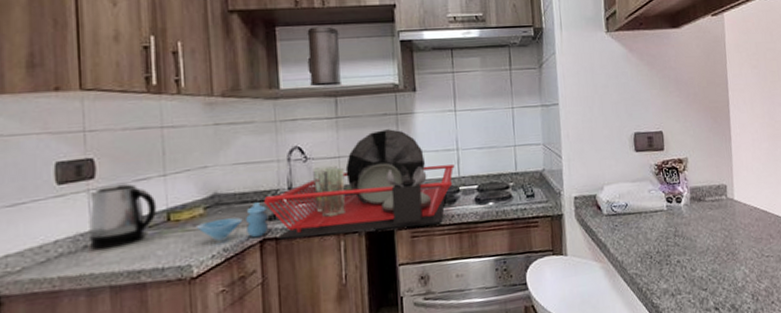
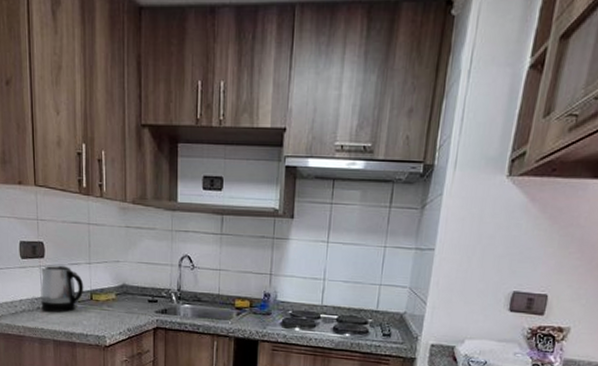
soap dispenser: present [197,202,269,241] -> none [110,297,161,325]
dish rack: present [264,129,455,240] -> none [159,251,319,344]
canister: present [307,26,341,87] -> none [202,146,231,204]

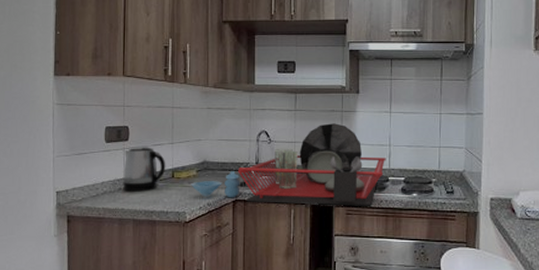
soap dispenser: none [110,297,161,325] -> present [191,171,240,198]
dish rack: none [159,251,319,344] -> present [238,123,386,206]

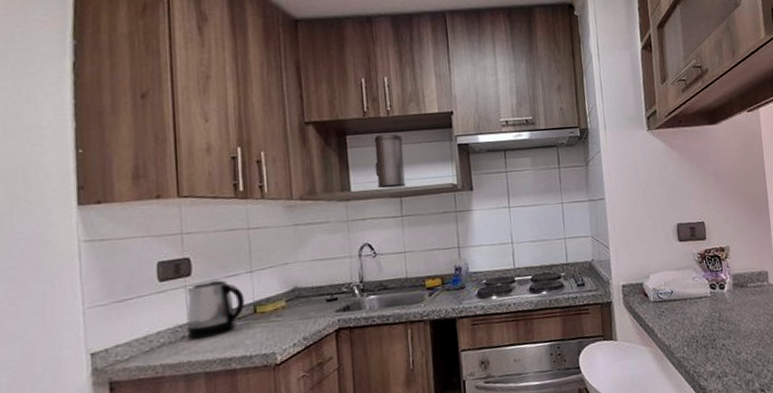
soap dispenser: present [191,171,240,198] -> none [280,295,343,331]
dish rack: present [238,123,386,206] -> none [339,225,510,329]
canister: none [278,36,302,84] -> present [374,134,405,189]

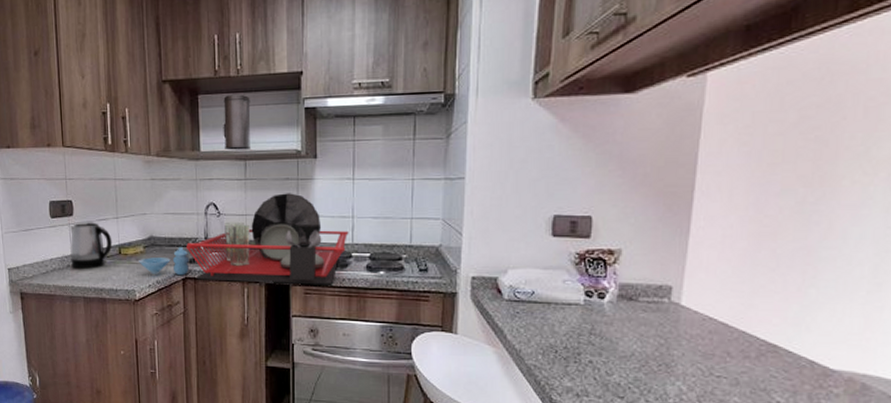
soap dispenser: none [280,295,343,331] -> present [139,247,190,276]
dish rack: none [339,225,510,329] -> present [186,193,349,285]

